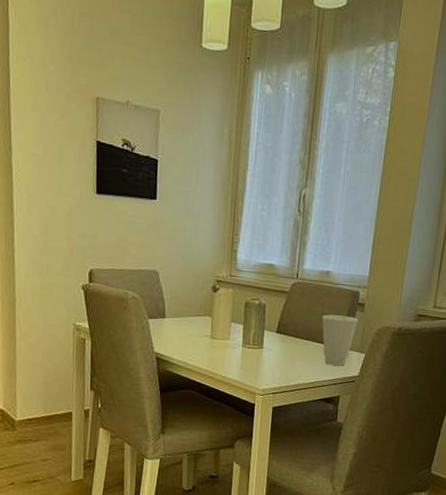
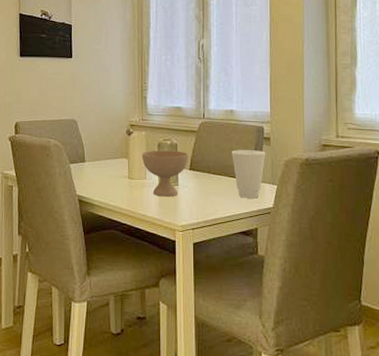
bowl: none [226,309,277,360] -> present [141,150,189,197]

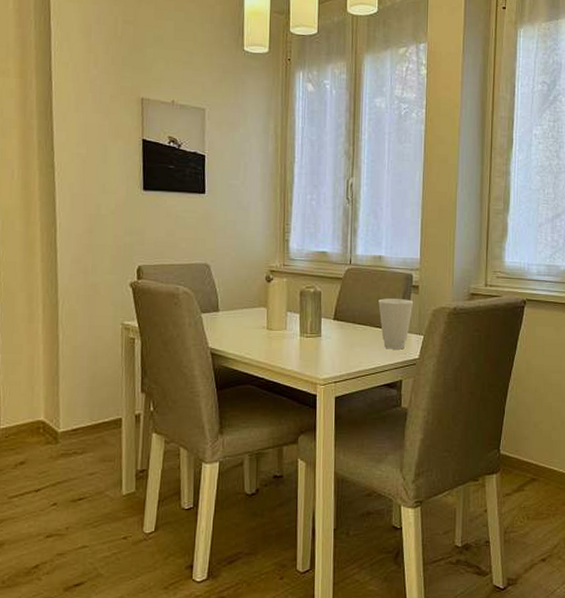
bowl: present [141,150,189,197] -> none [282,298,333,349]

